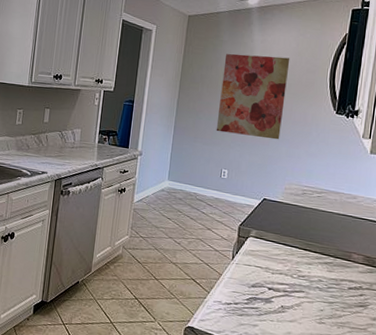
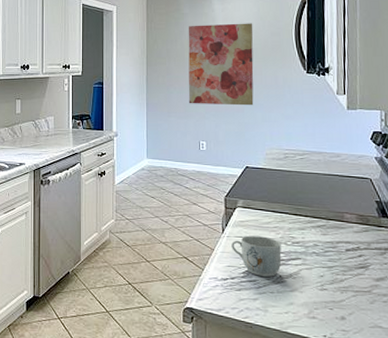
mug: none [239,264,287,306] -> present [231,235,282,277]

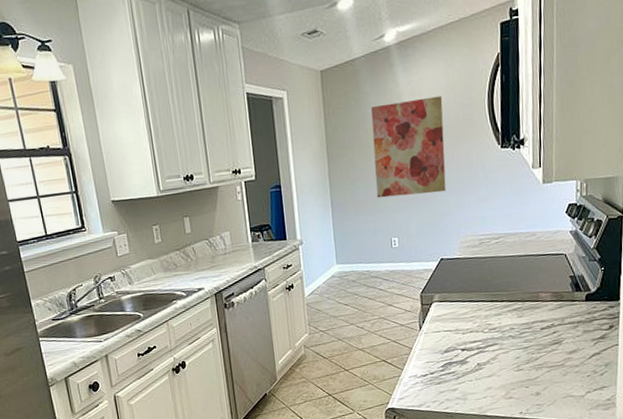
mug: present [231,235,282,277] -> none [429,327,479,367]

